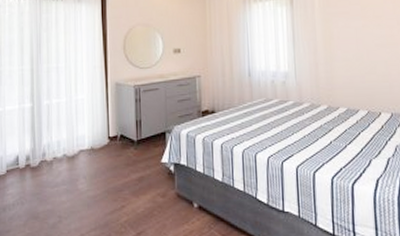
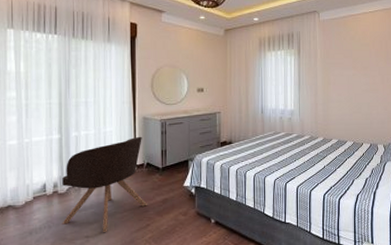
armchair: none [34,104,123,212] -> present [62,136,148,232]

